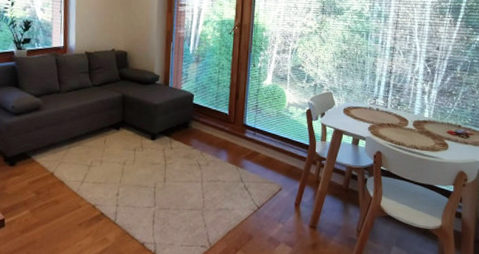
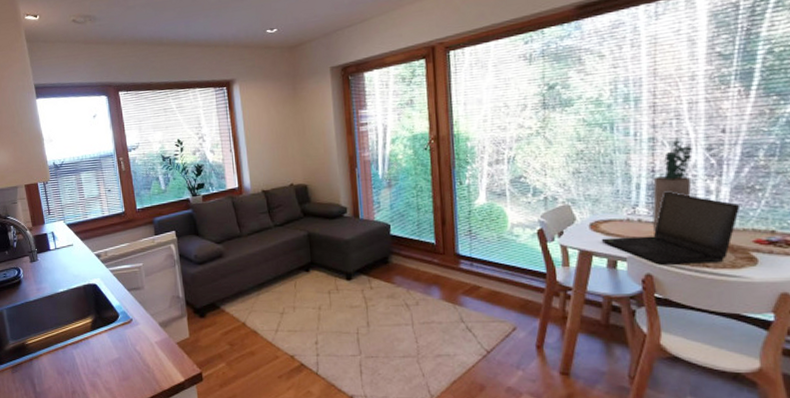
laptop: none [350,89,442,146] -> present [601,191,741,265]
vase: none [385,48,417,120] -> present [652,136,693,233]

